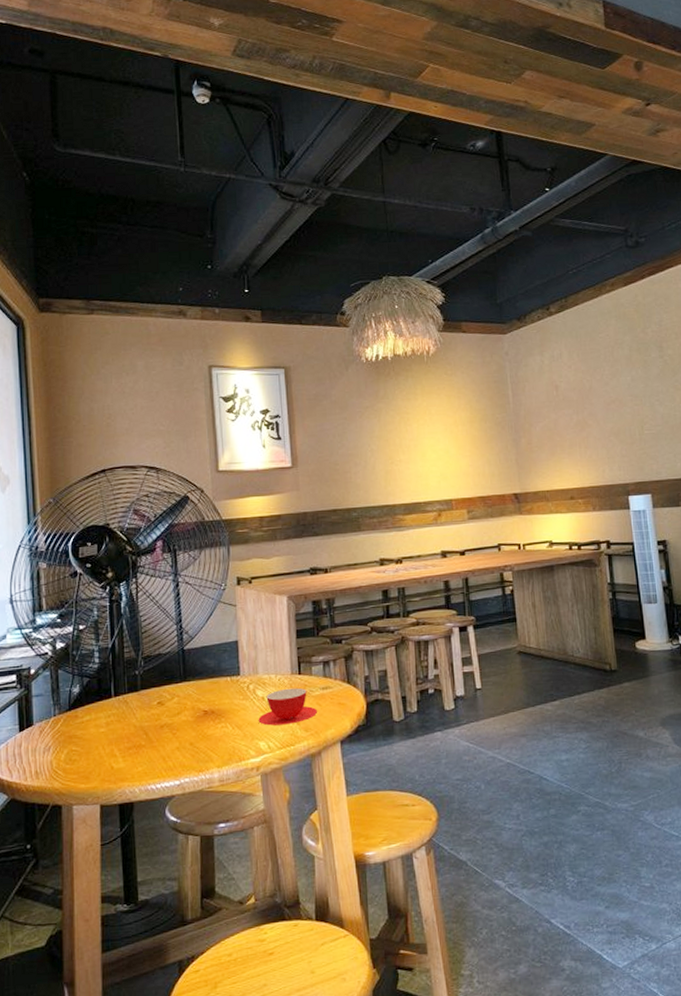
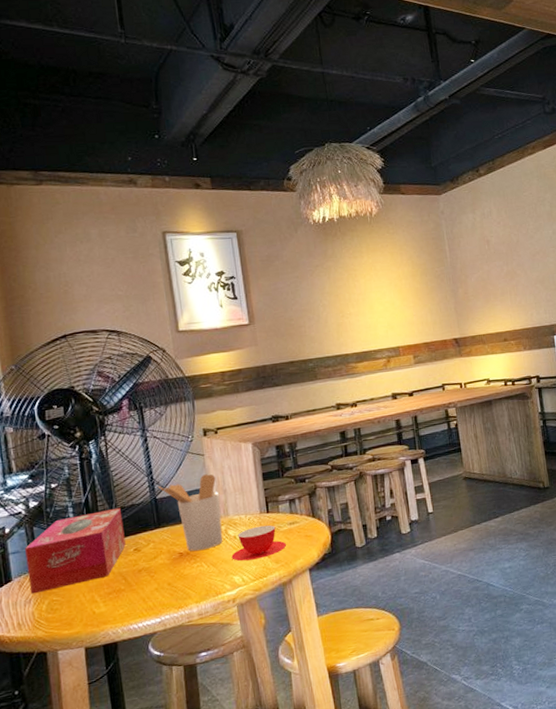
tissue box: none [48,656,149,742] -> present [25,507,126,594]
utensil holder: none [186,626,251,710] -> present [157,474,223,551]

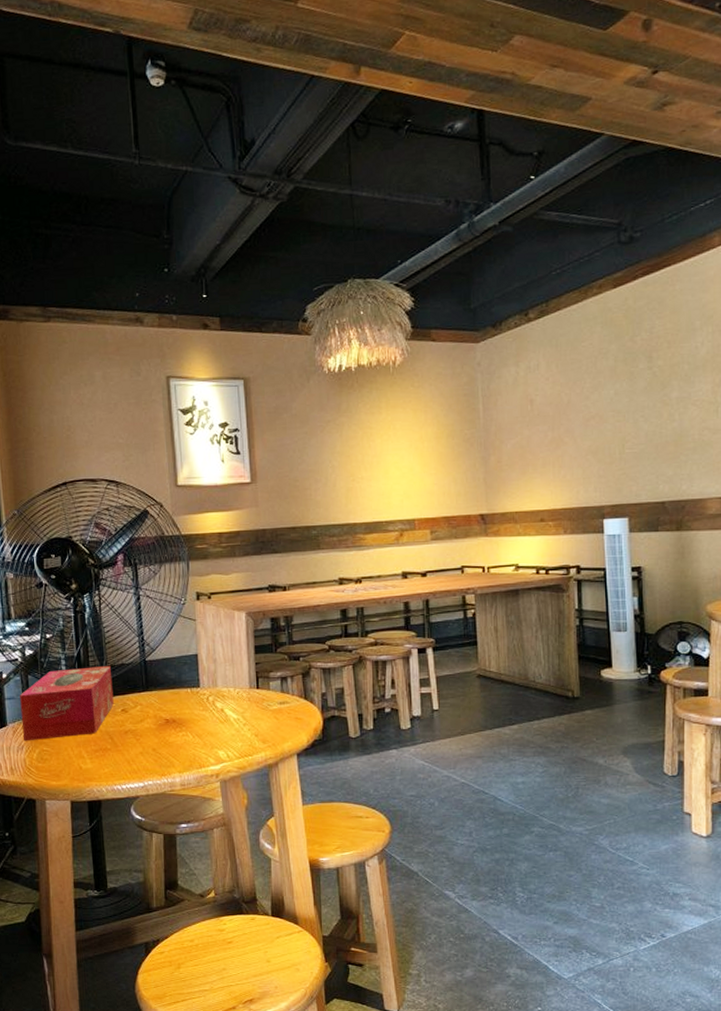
utensil holder: present [157,474,223,551] -> none [148,640,210,719]
teacup: present [231,525,287,562] -> none [217,701,276,736]

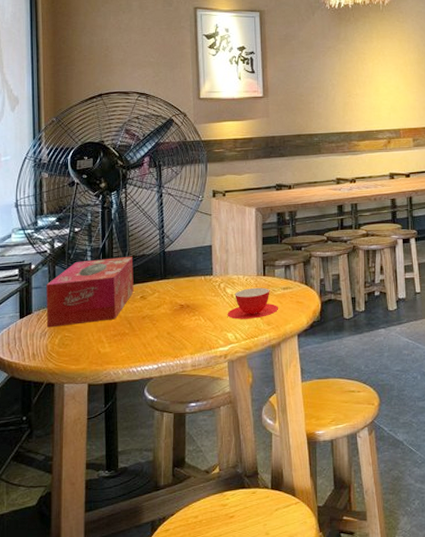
teacup: none [217,701,276,736] -> present [227,287,279,320]

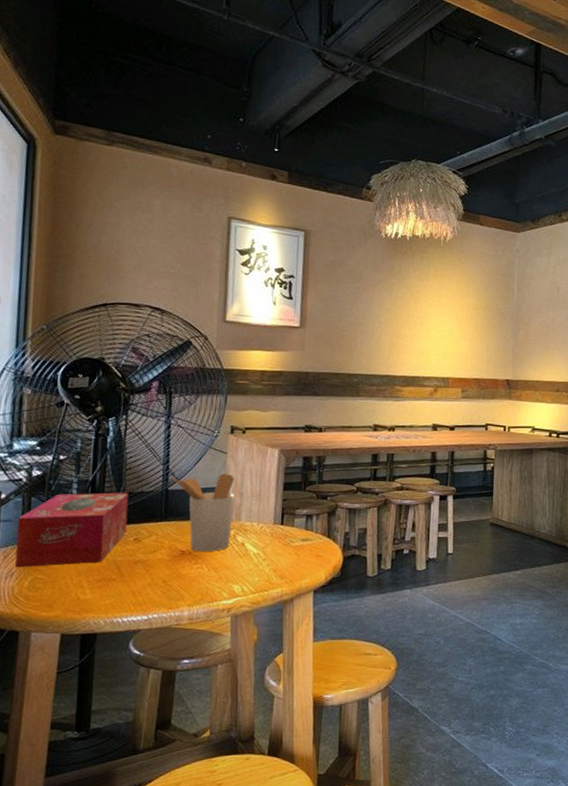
utensil holder: none [167,233,222,304] -> present [172,473,235,551]
teacup: present [227,287,279,320] -> none [235,537,296,571]

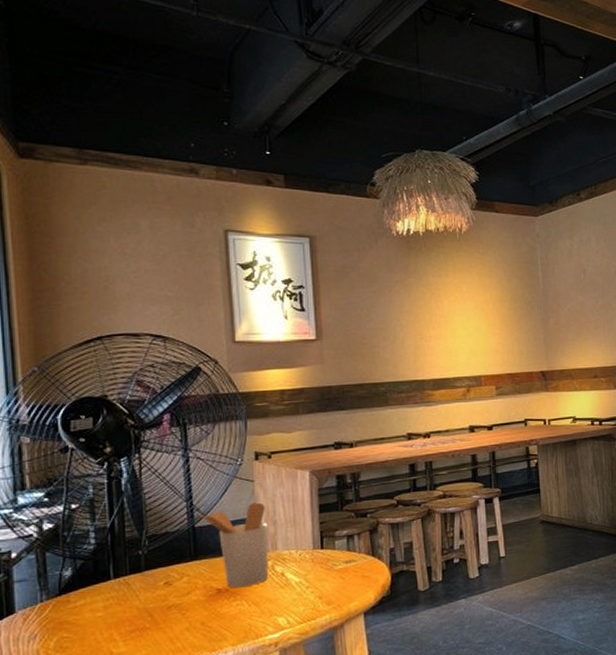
tissue box: present [15,492,129,568] -> none [34,535,155,629]

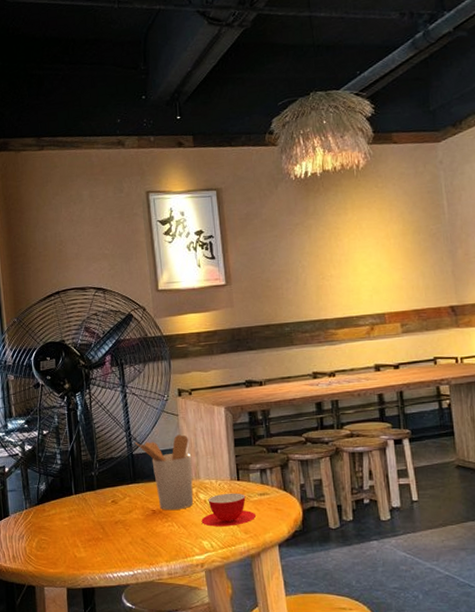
teacup: none [277,562,341,601] -> present [201,493,257,527]

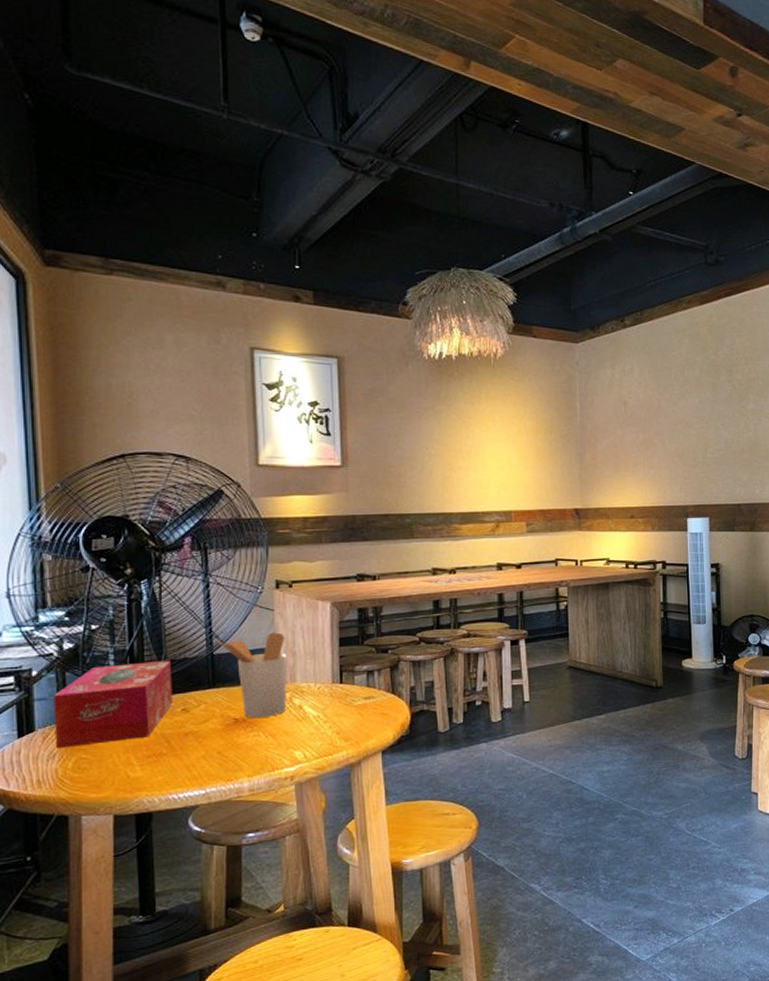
tissue box: none [20,459,105,531] -> present [54,660,173,749]
teacup: present [201,493,257,527] -> none [294,697,360,735]

